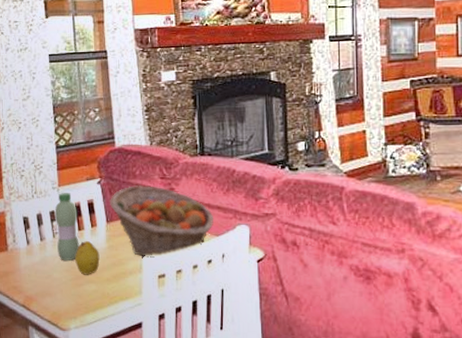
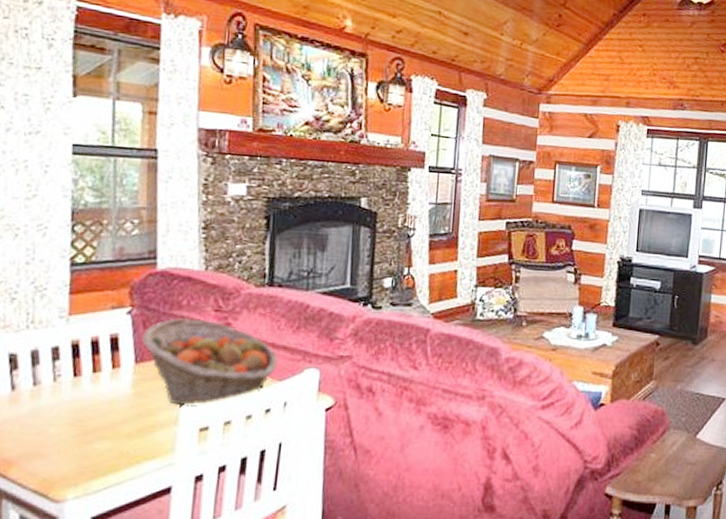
water bottle: present [54,193,79,261] -> none [58,324,94,412]
fruit: present [75,241,100,275] -> none [84,386,121,430]

